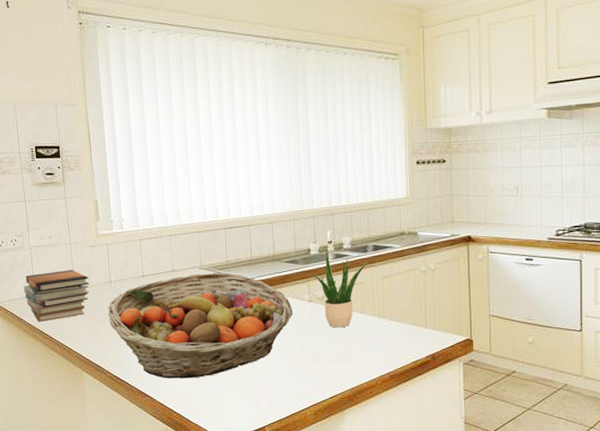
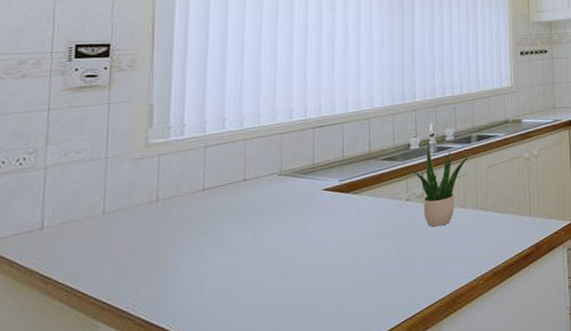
book stack: present [24,269,90,322] -> none [25,189,127,263]
fruit basket: present [108,272,293,379] -> none [148,177,388,315]

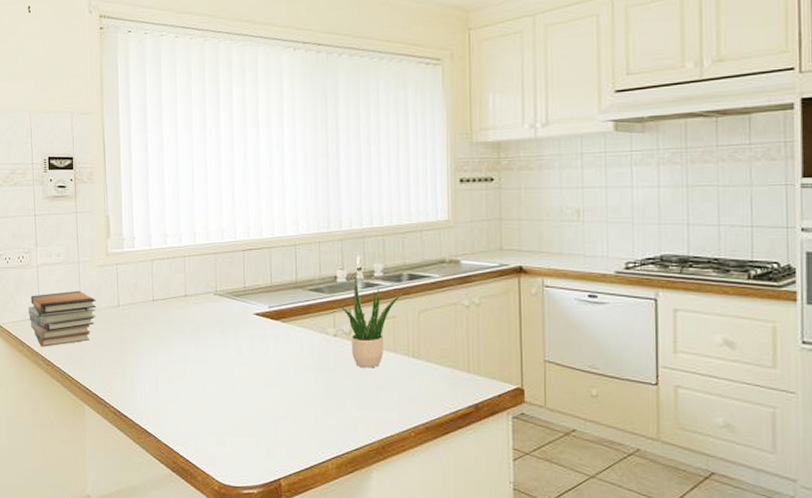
book stack: none [25,189,127,263] -> present [28,290,96,347]

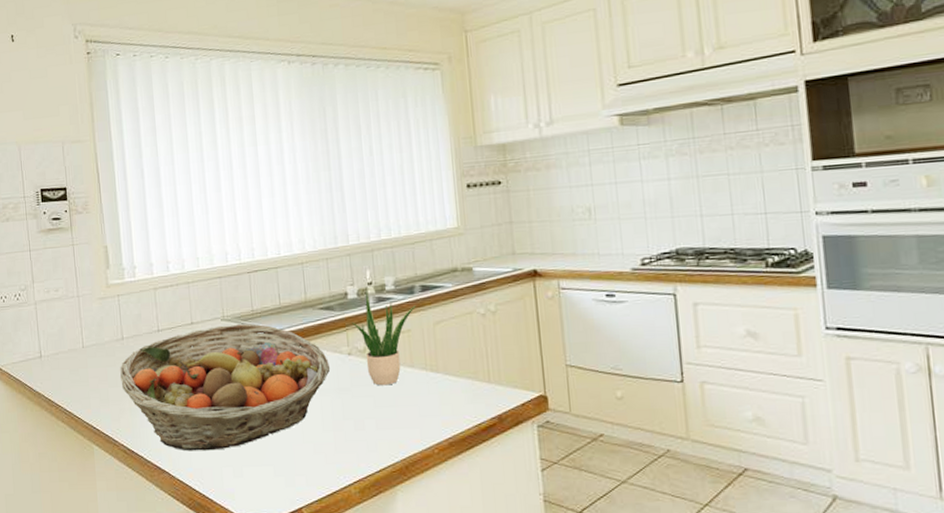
book stack: present [28,290,96,347] -> none [28,325,100,387]
fruit basket: none [115,298,316,418] -> present [120,323,331,451]

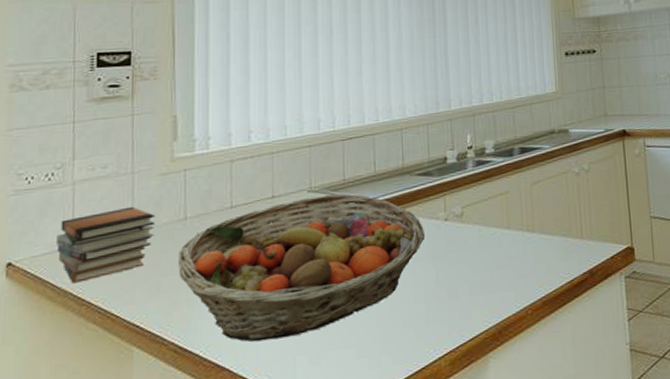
book stack: none [28,325,100,387] -> present [56,206,155,284]
potted plant: present [352,290,416,386] -> none [450,154,515,250]

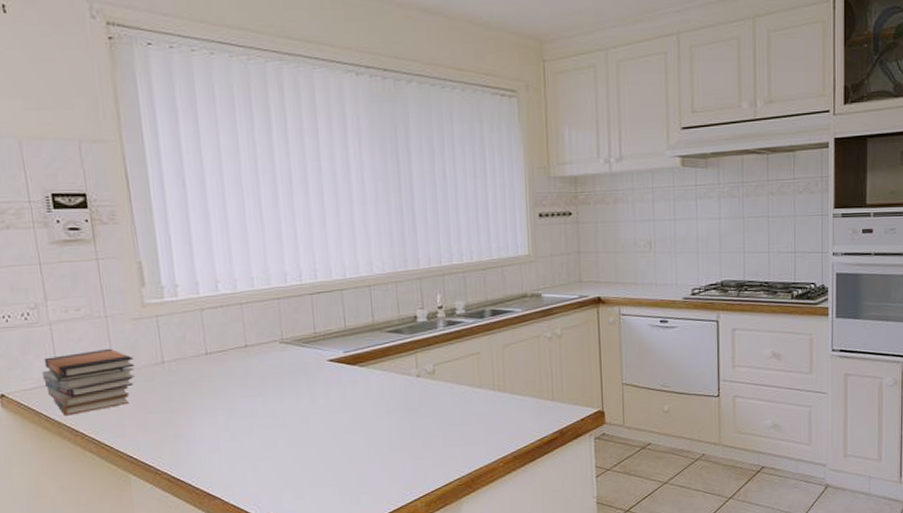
fruit basket: present [178,193,426,342] -> none [161,346,398,476]

